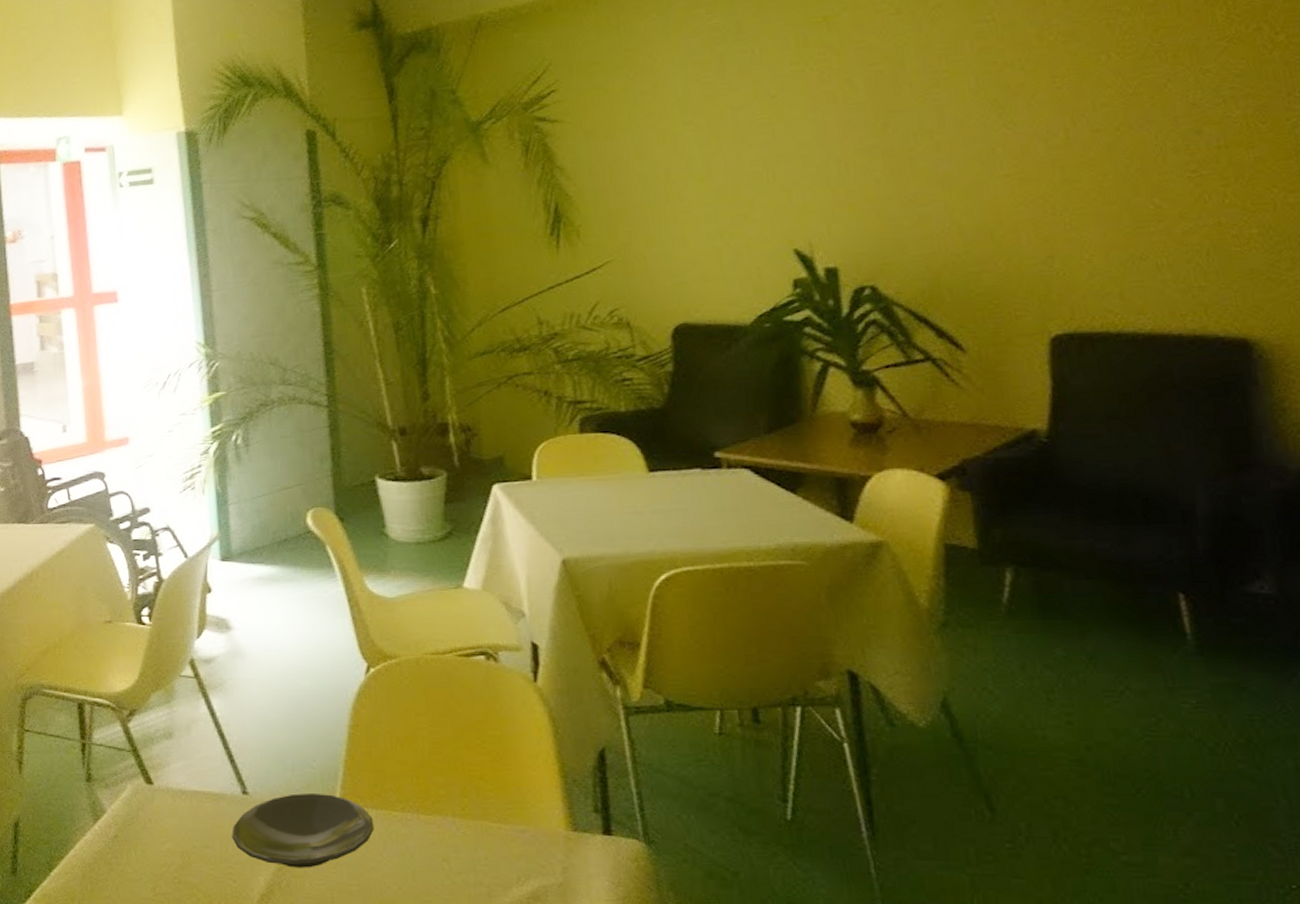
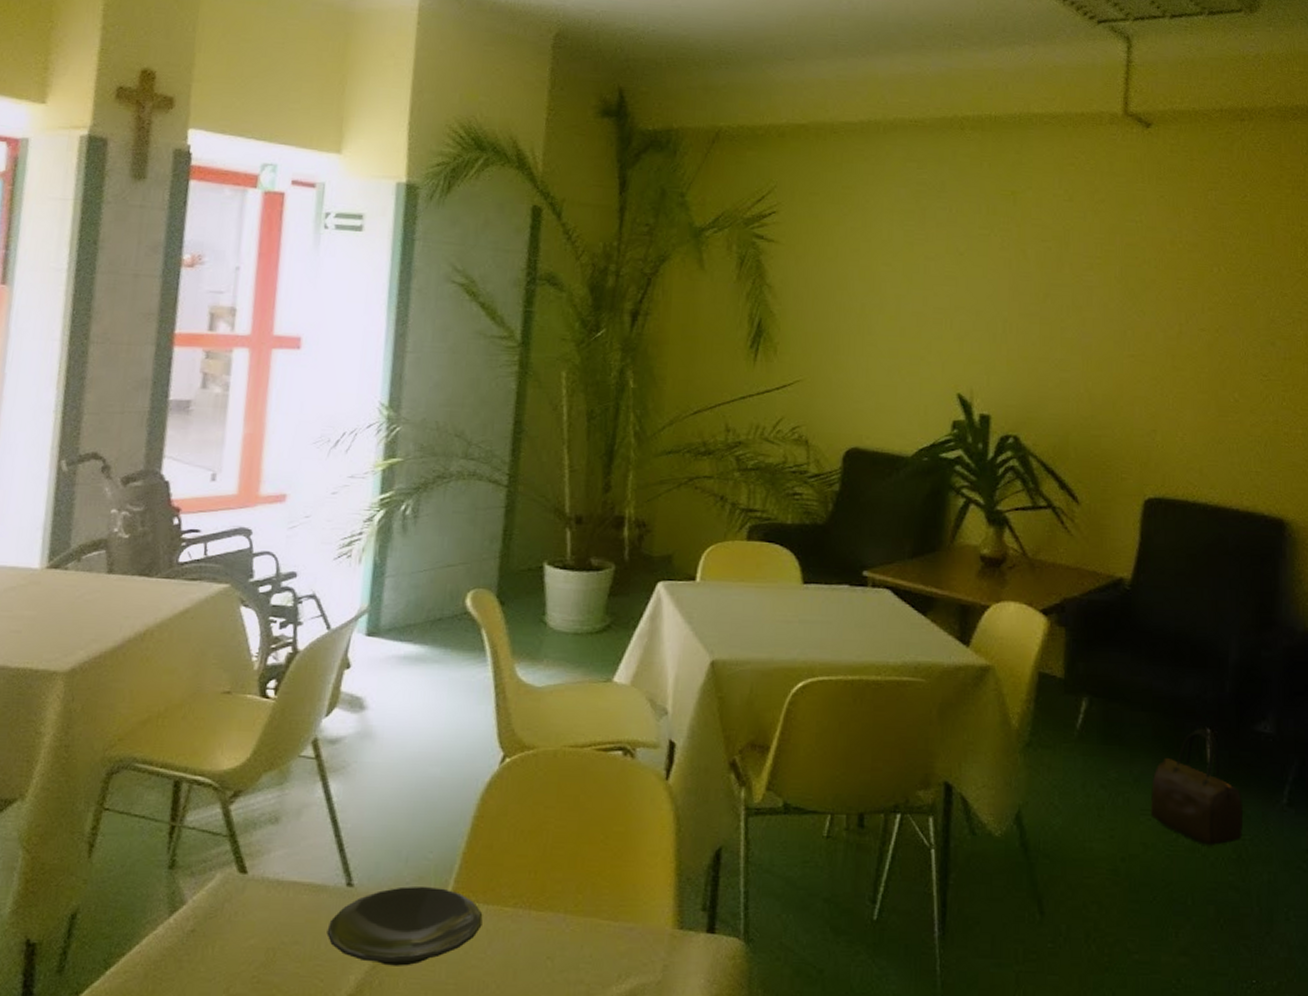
handbag: none [1112,594,1250,728] -> present [1150,729,1244,845]

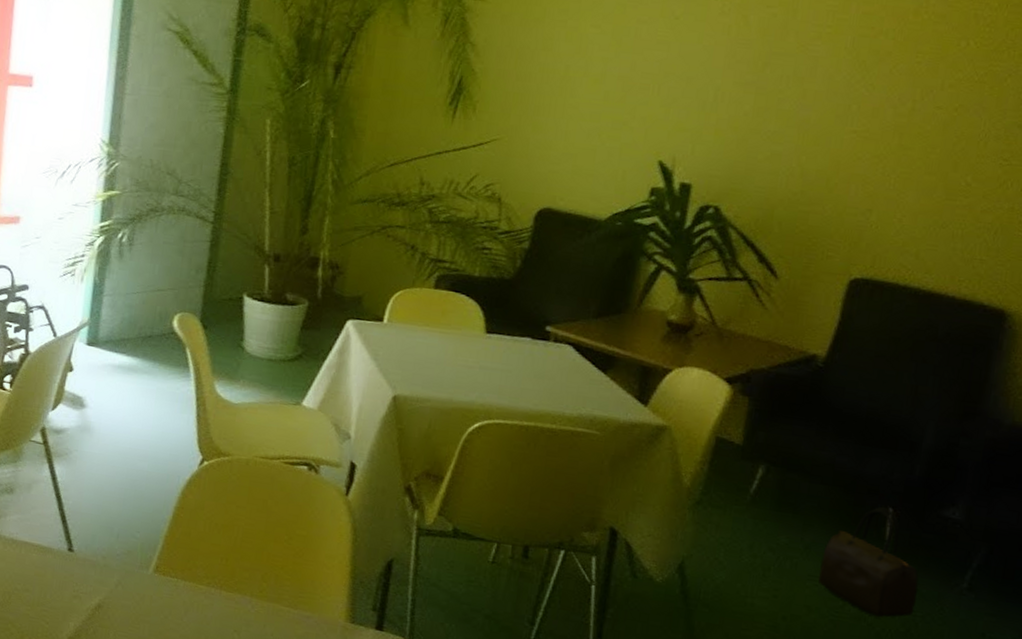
saucer: present [326,886,483,966] -> none [51,557,181,621]

